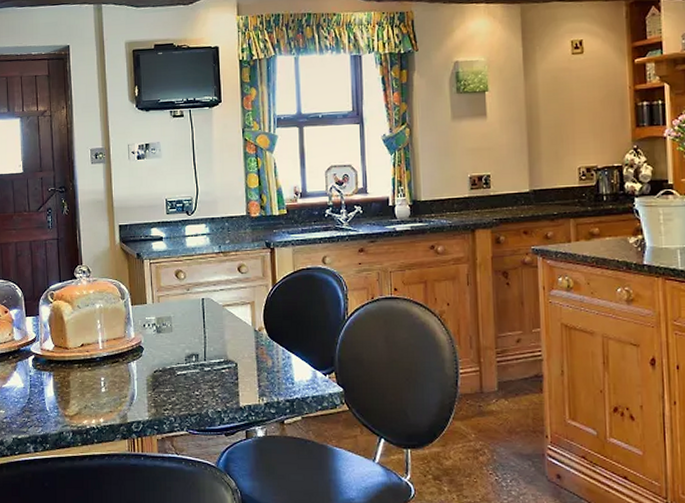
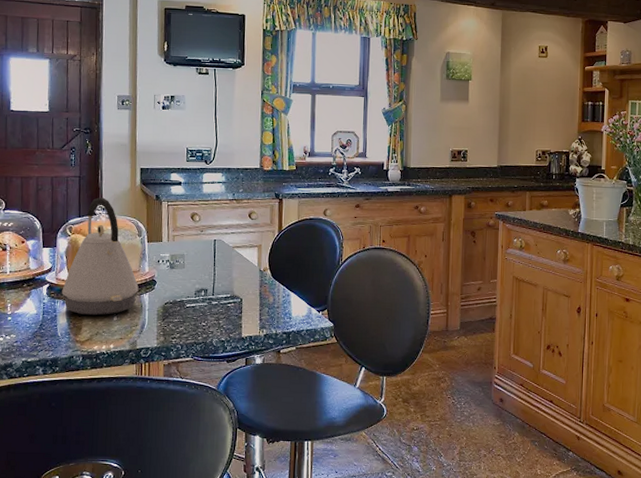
kettle: none [47,259,126,388] -> present [62,197,139,316]

